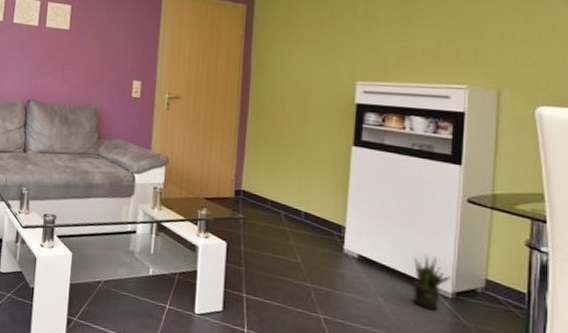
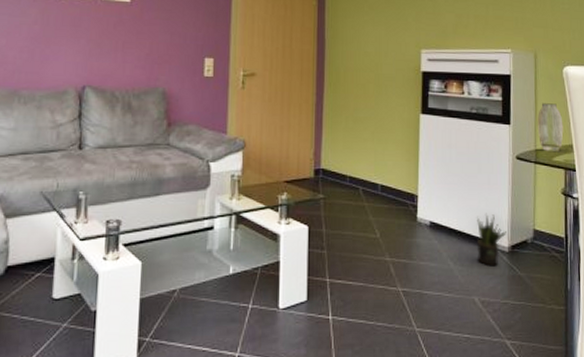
vase: none [496,145,532,200] -> present [537,103,564,153]

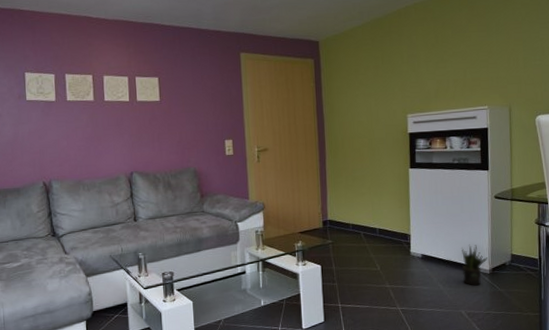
vase: present [537,103,564,153] -> none [512,148,537,190]

